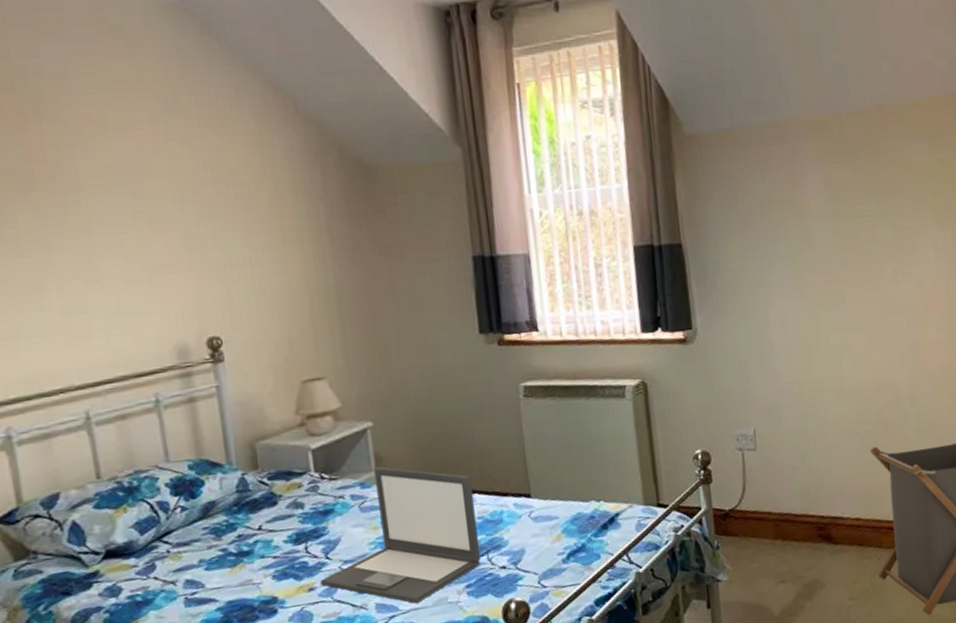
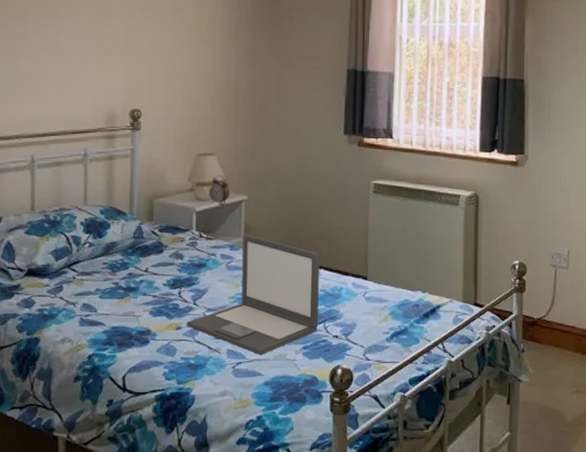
alarm clock: none [322,402,350,438] -> present [208,175,230,205]

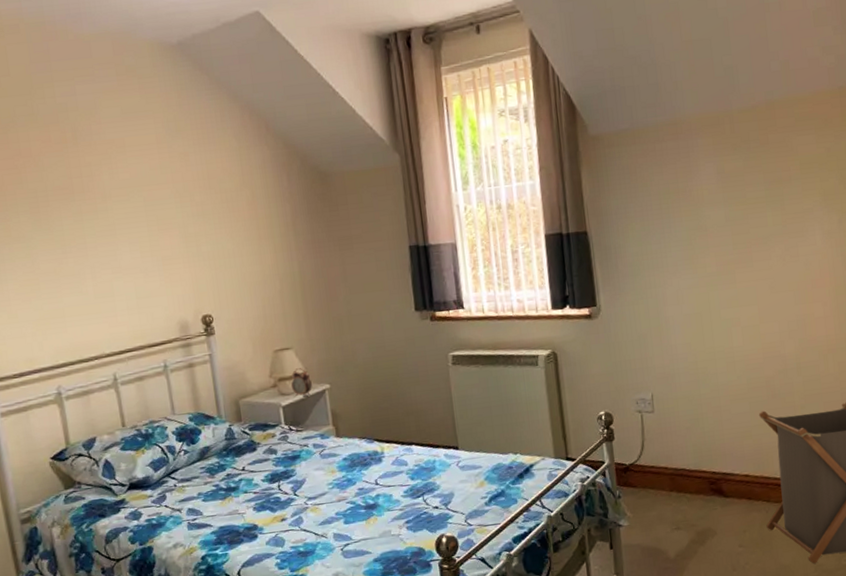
laptop: present [186,233,320,355] -> none [289,421,417,534]

